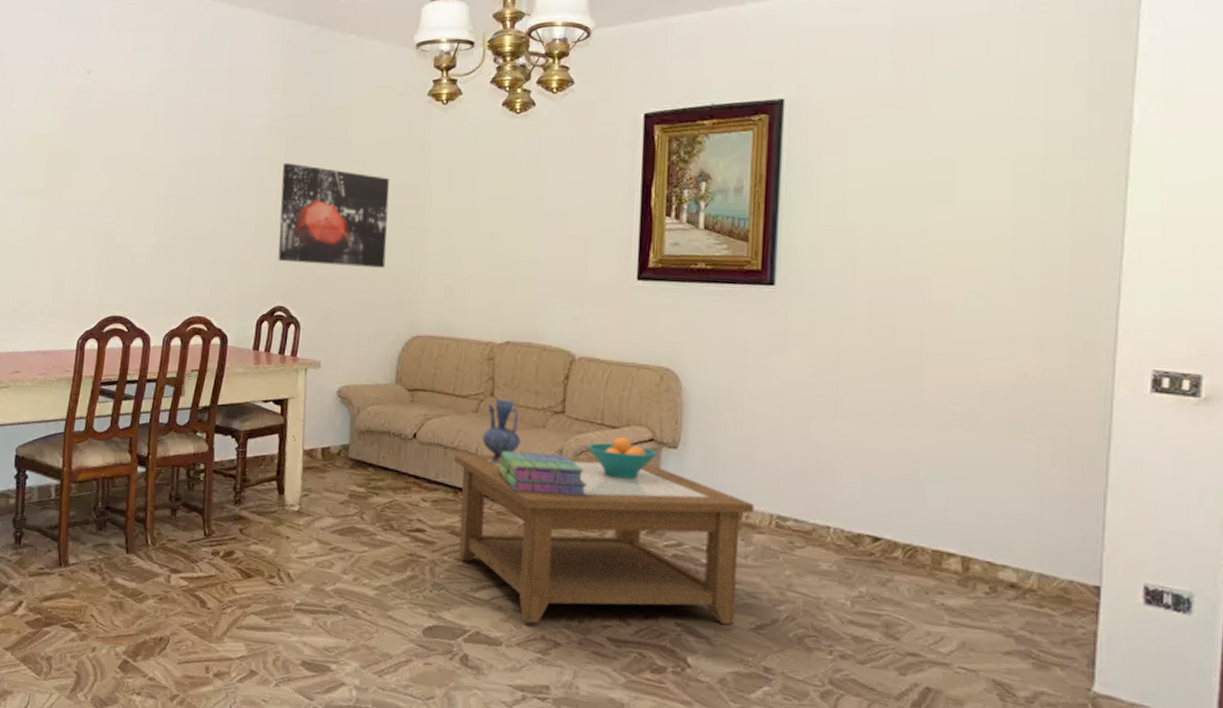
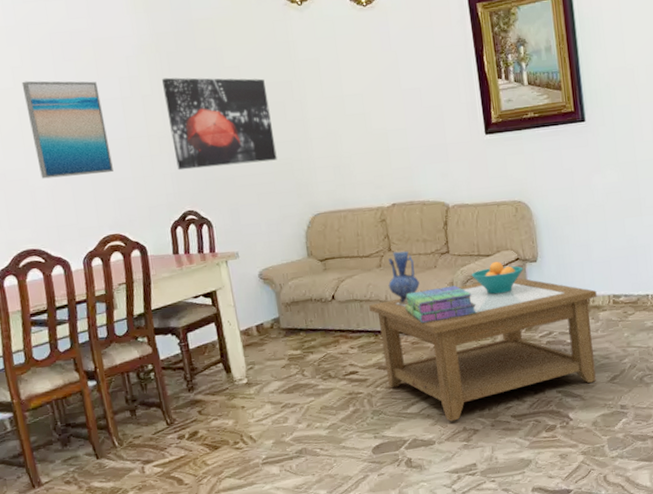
wall art: none [144,147,220,252] -> present [21,80,113,179]

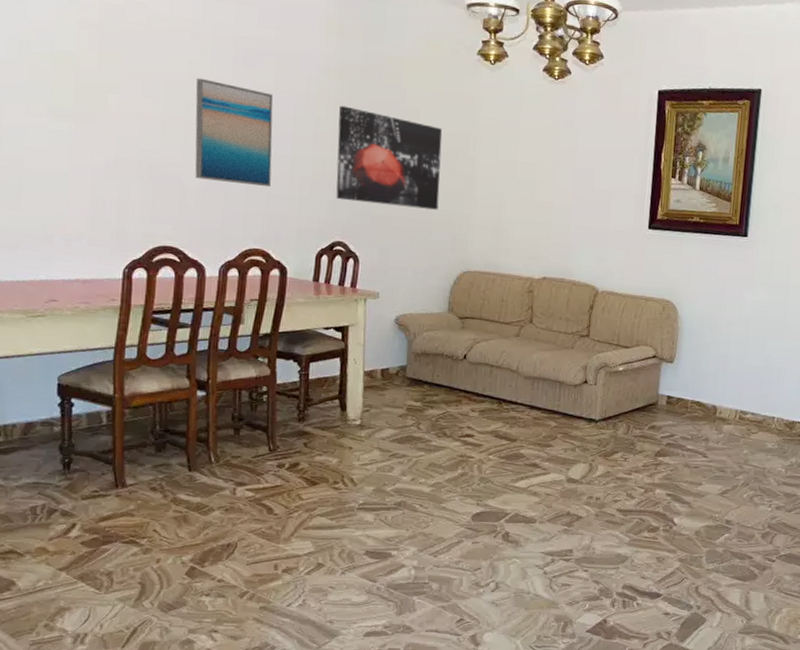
coffee table: present [369,277,597,422] -> none [499,371,725,504]
vase: present [388,250,420,305] -> none [522,324,554,379]
stack of books: present [404,285,478,323] -> none [533,367,605,402]
fruit bowl: present [471,261,524,295] -> none [606,354,659,388]

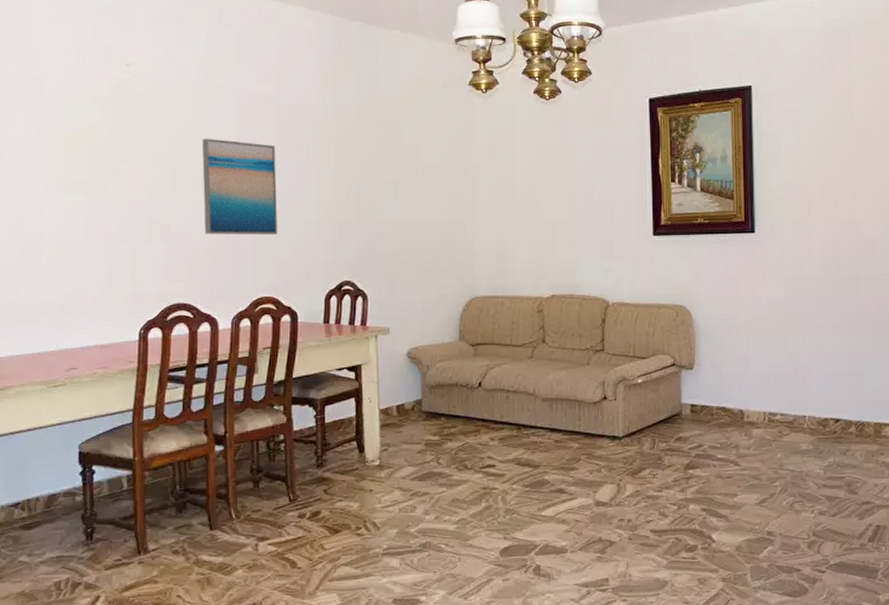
wall art: present [336,105,442,210] -> none [338,148,442,240]

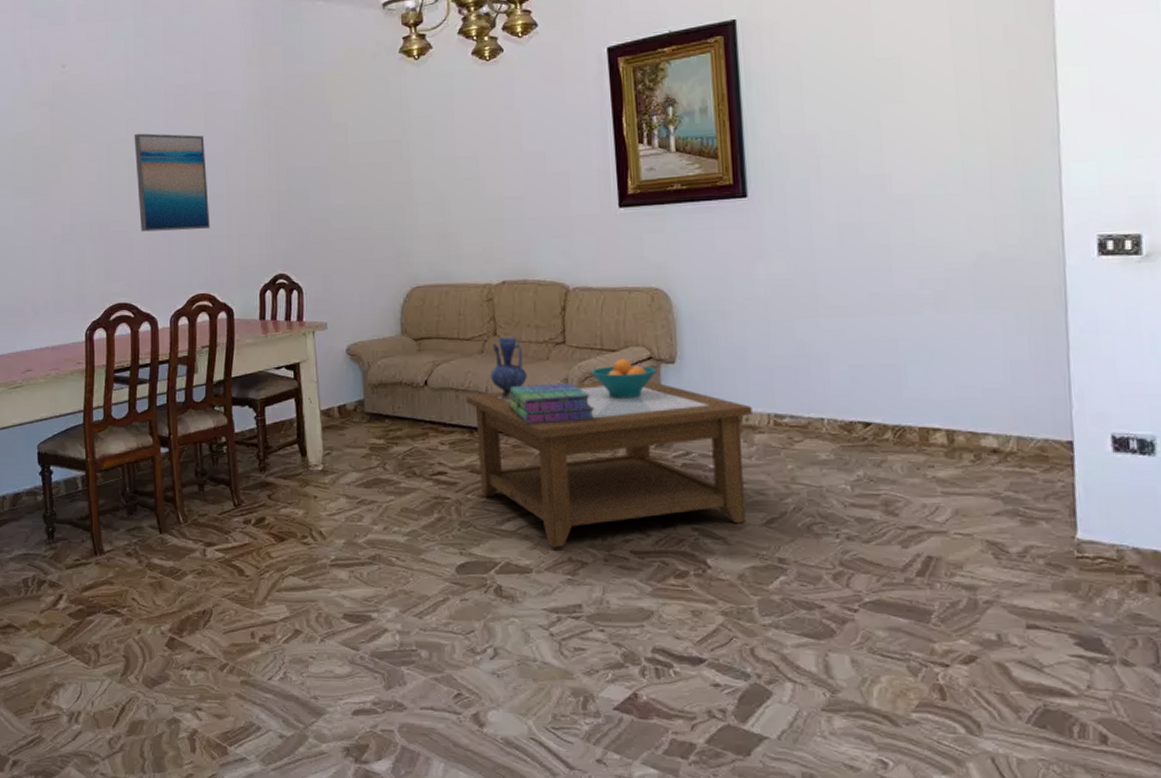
coffee table: none [516,384,752,530] -> present [466,380,753,548]
vase: none [538,344,570,400] -> present [490,336,527,400]
stack of books: none [552,385,627,421] -> present [507,382,596,423]
fruit bowl: none [624,364,678,399] -> present [590,358,657,398]

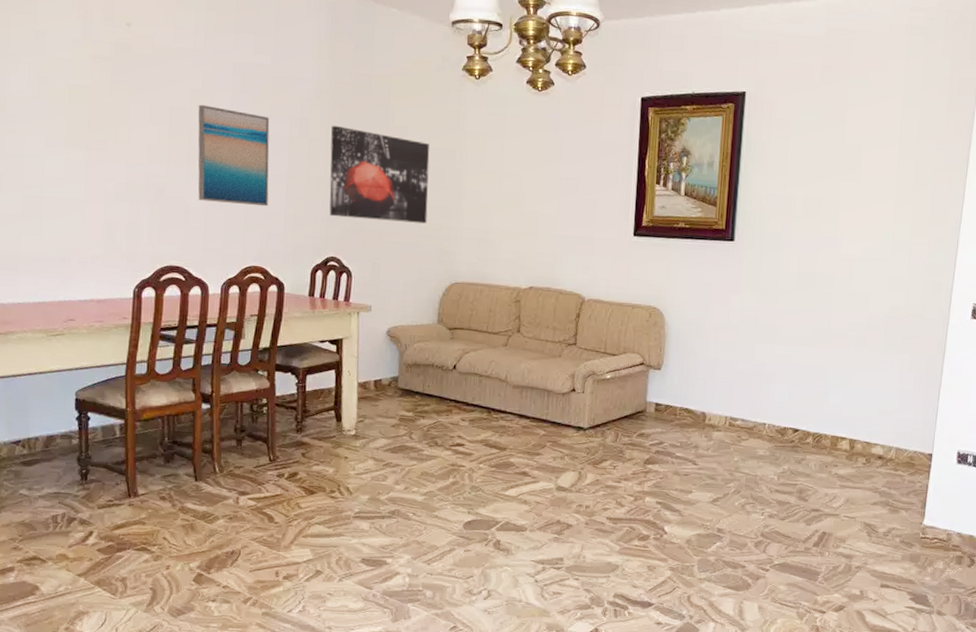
wall art: none [266,133,378,231] -> present [329,125,430,224]
coffee table: present [466,380,753,548] -> none [488,379,715,512]
vase: present [490,336,527,400] -> none [510,334,542,388]
stack of books: present [507,382,596,423] -> none [522,376,593,410]
fruit bowl: present [590,358,657,398] -> none [593,362,646,395]

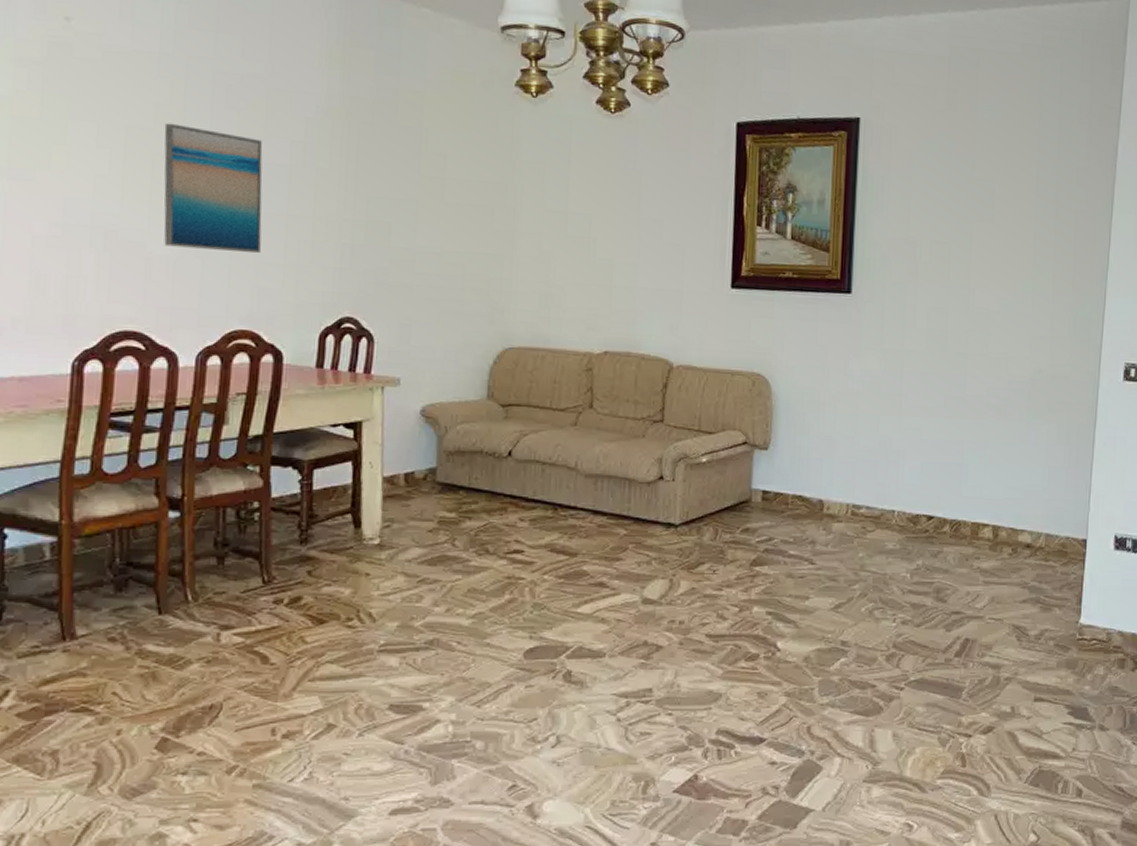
wall art: present [329,125,430,224] -> none [343,151,475,275]

